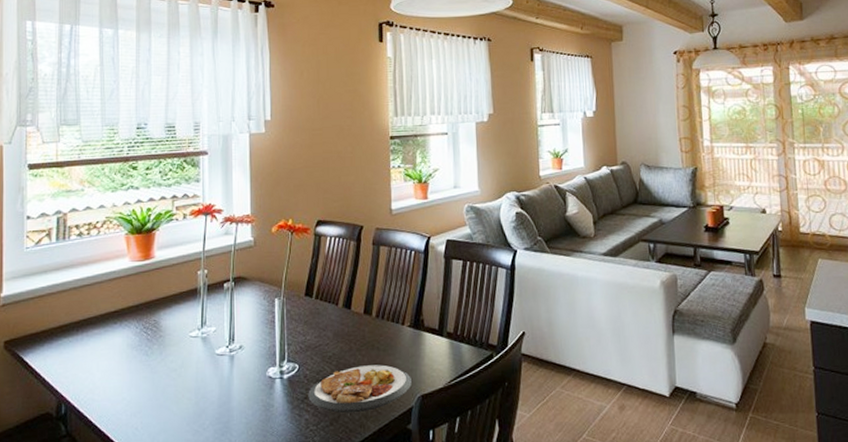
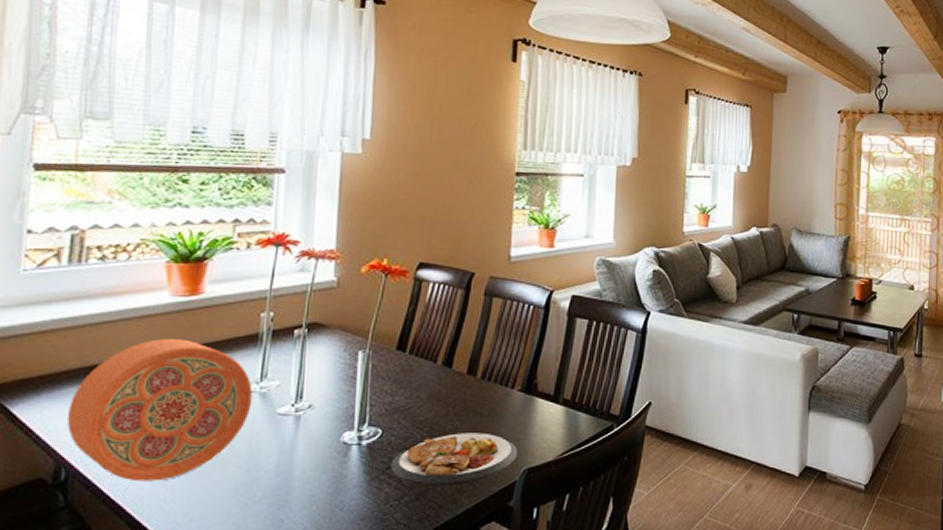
plate: none [63,296,196,414] -> present [66,339,253,482]

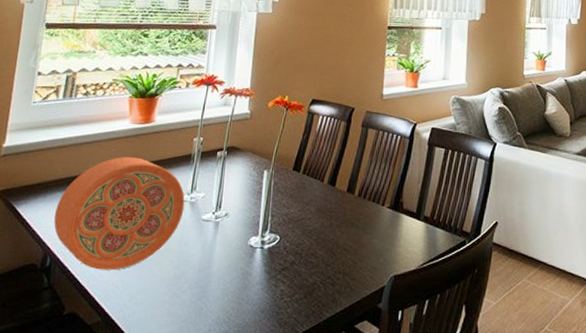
plate: present [391,433,517,487] -> none [286,242,386,288]

